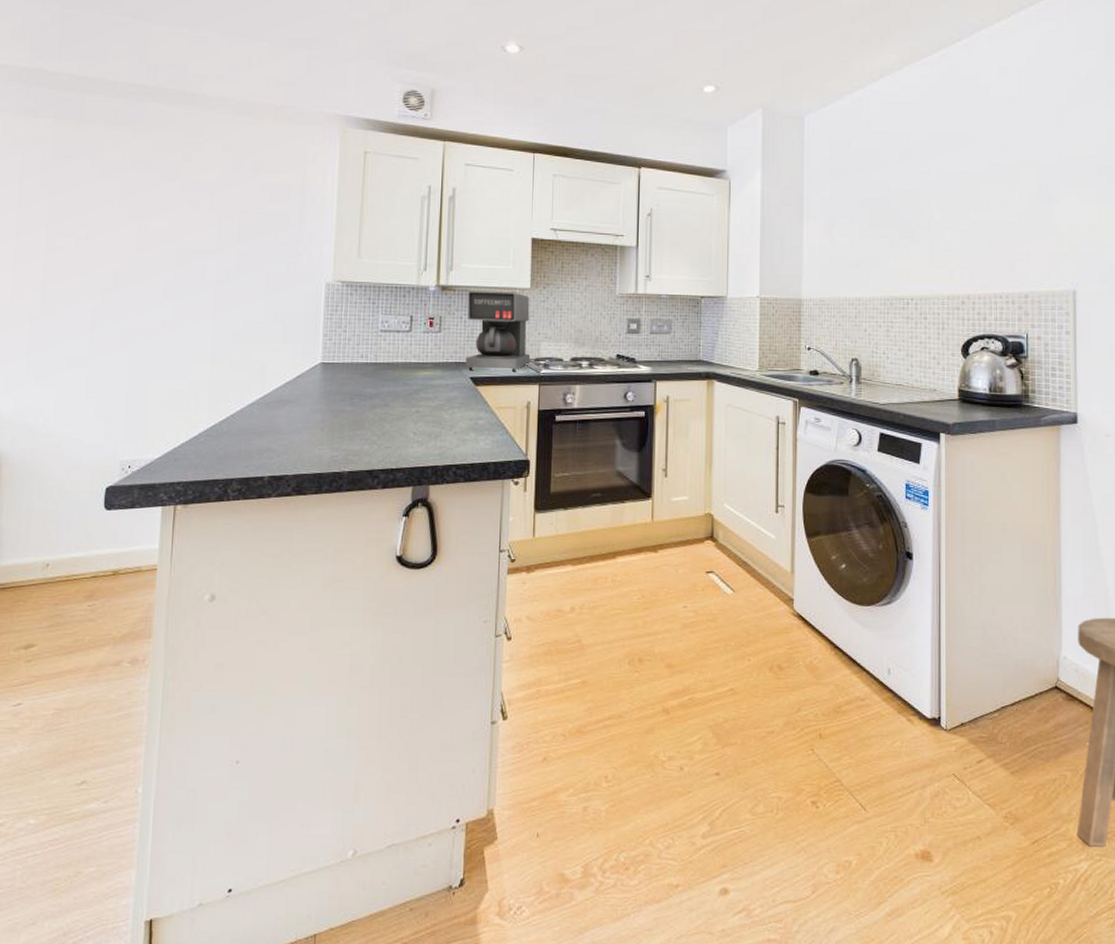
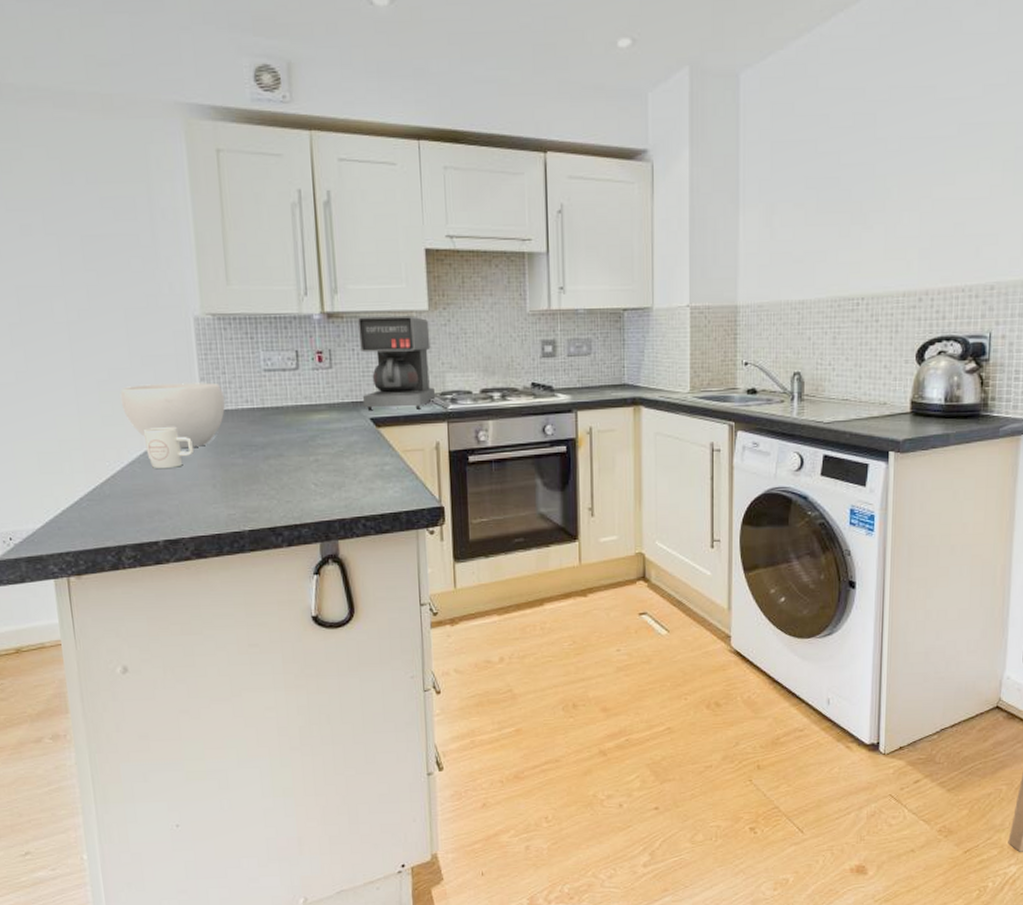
bowl: none [250,337,343,395] -> present [120,382,226,449]
mug: none [266,375,309,412] -> present [143,427,195,470]

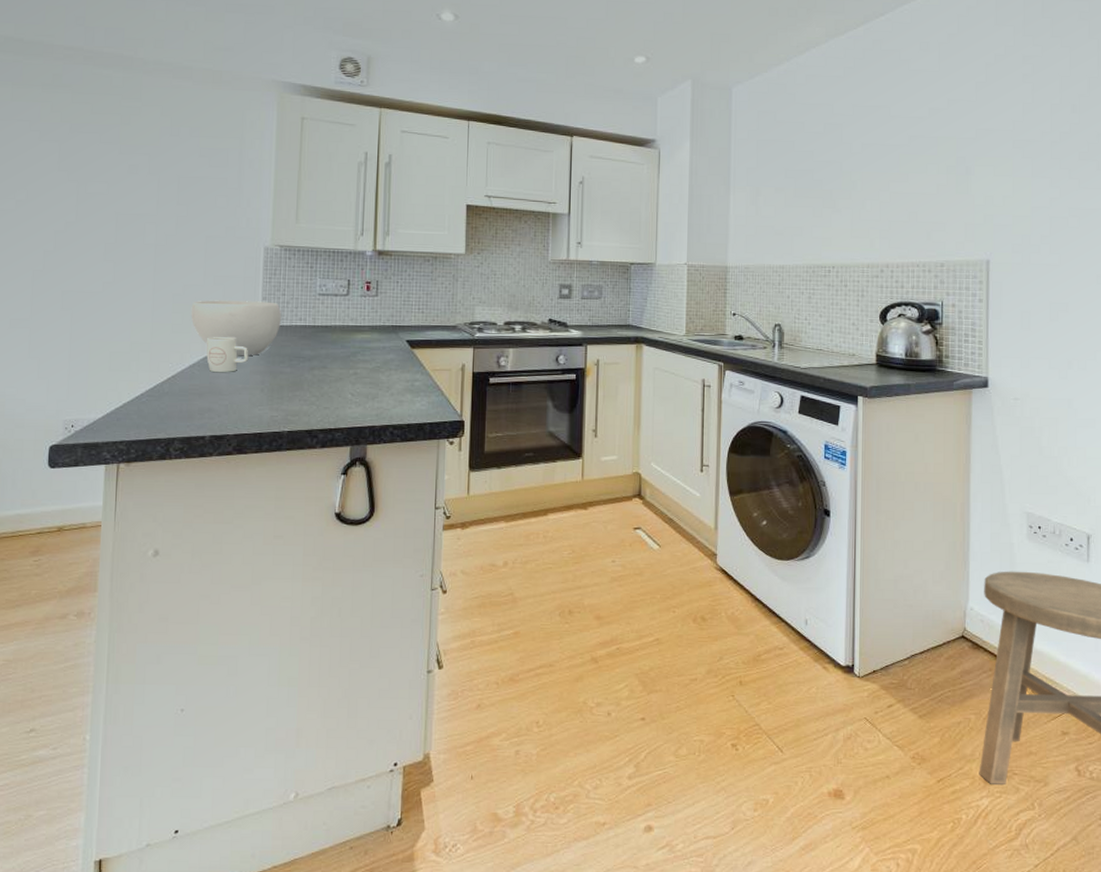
coffee maker: present [357,315,436,411] -> none [401,256,465,335]

